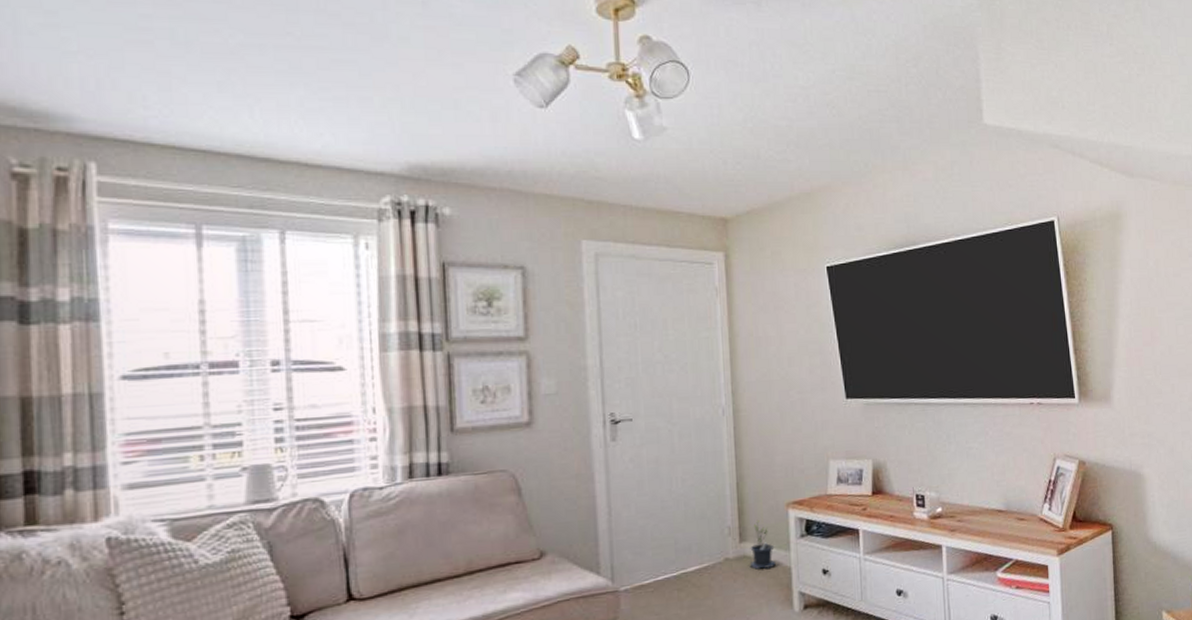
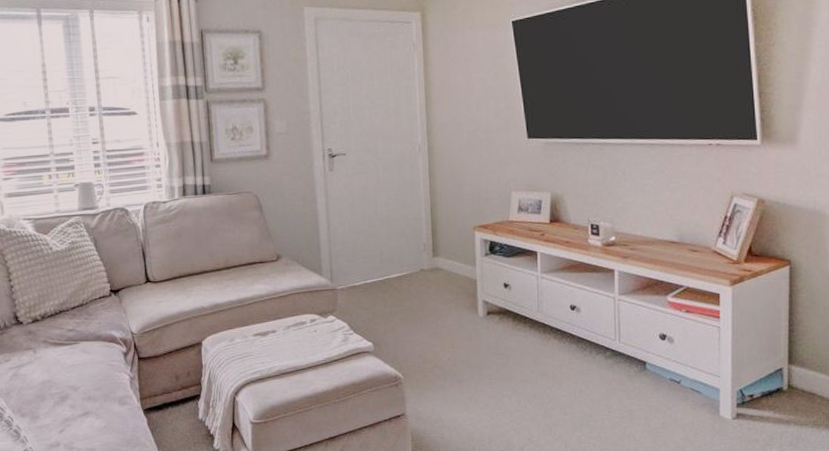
potted plant: present [749,519,776,570] -> none [441,239,463,280]

